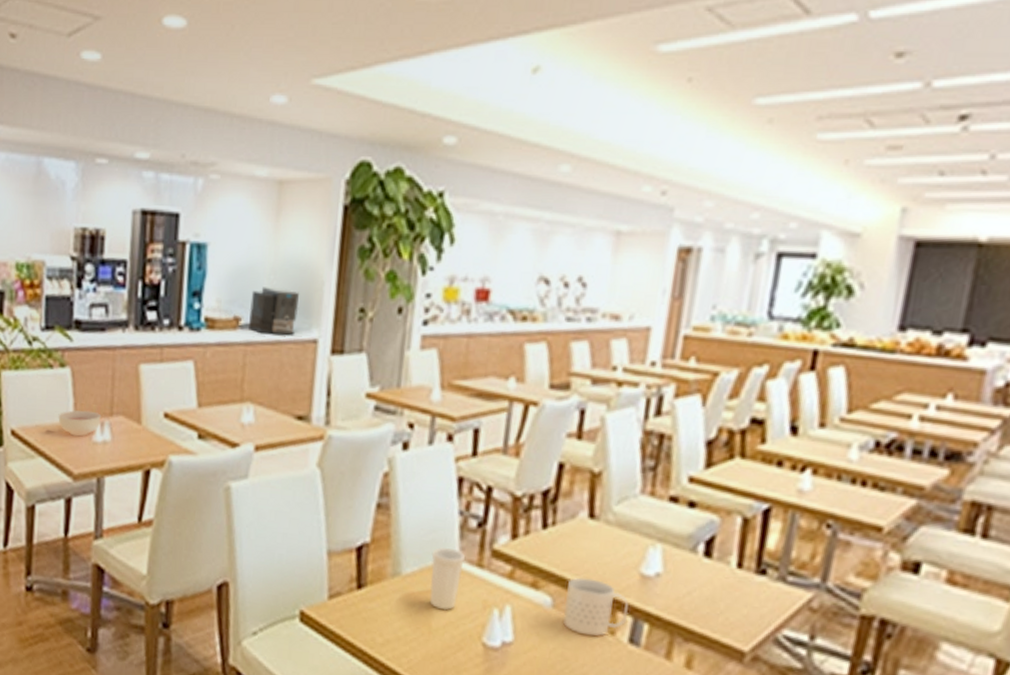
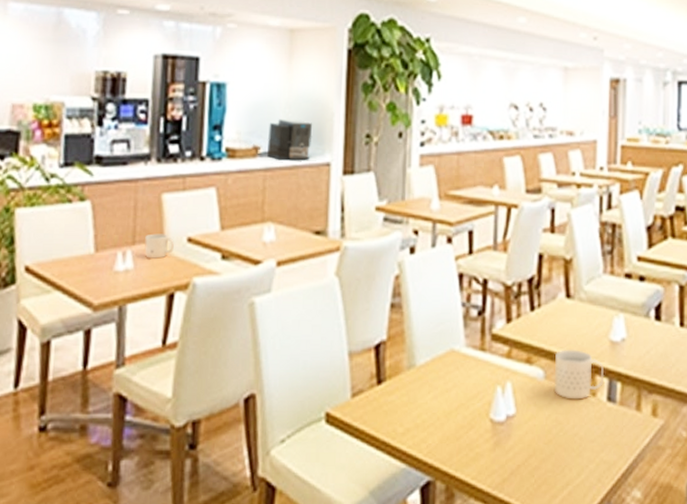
bowl: present [58,410,101,437] -> none [77,241,123,267]
mug: none [122,406,151,433] -> present [144,233,174,259]
cup: present [429,547,466,611] -> none [441,337,470,394]

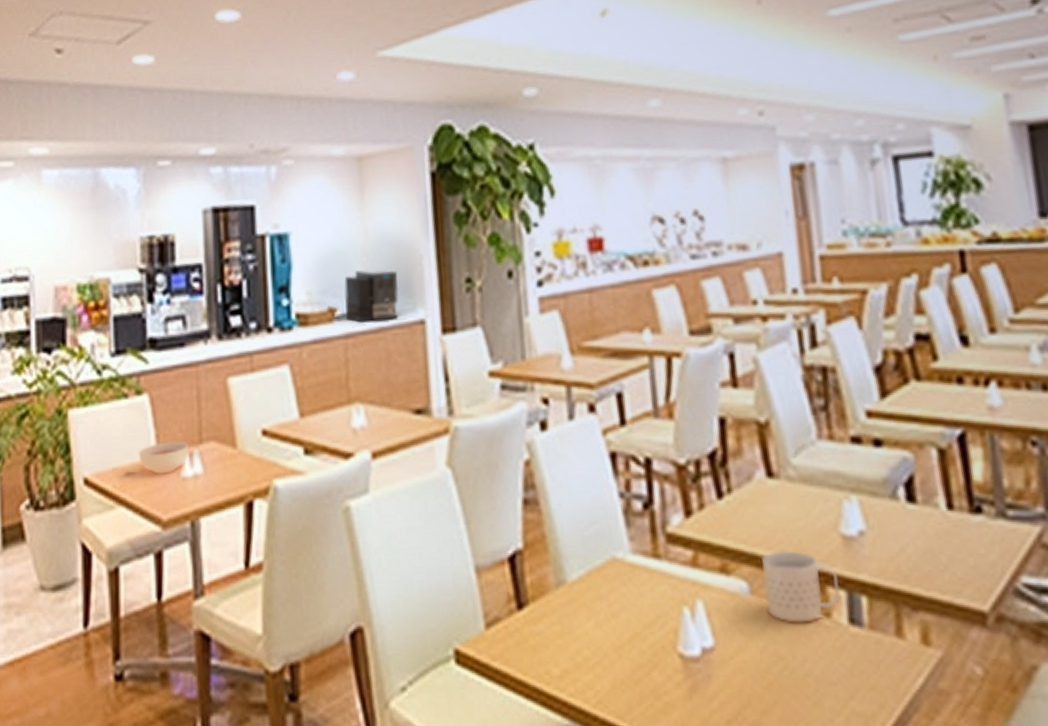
bowl: none [77,241,123,267] -> present [138,441,189,475]
mug: present [144,233,174,259] -> none [213,427,247,459]

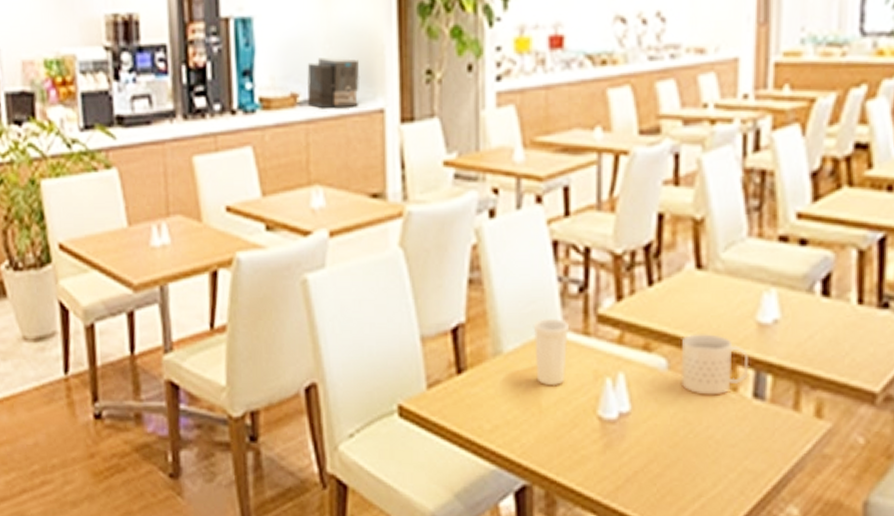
bowl: present [138,441,189,475] -> none [109,213,157,243]
cup: none [597,541,638,620] -> present [533,319,570,386]

